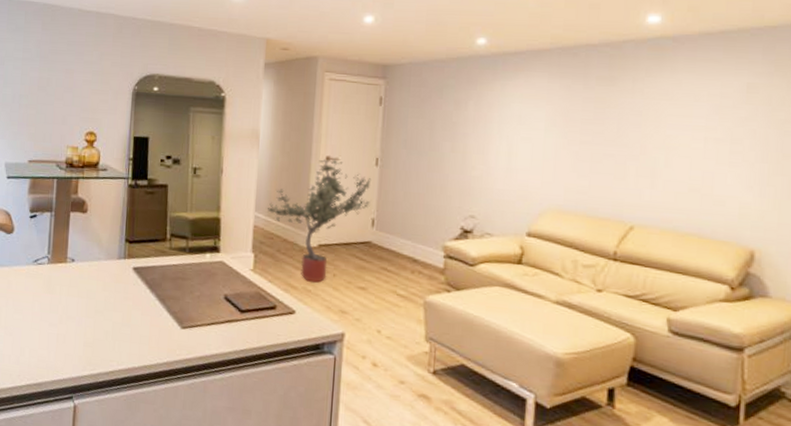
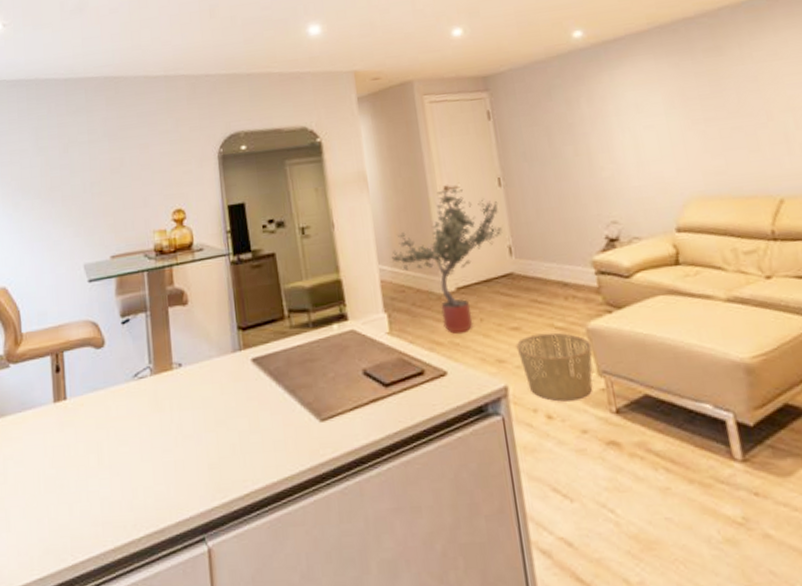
basket: none [359,296,426,357] -> present [516,332,593,402]

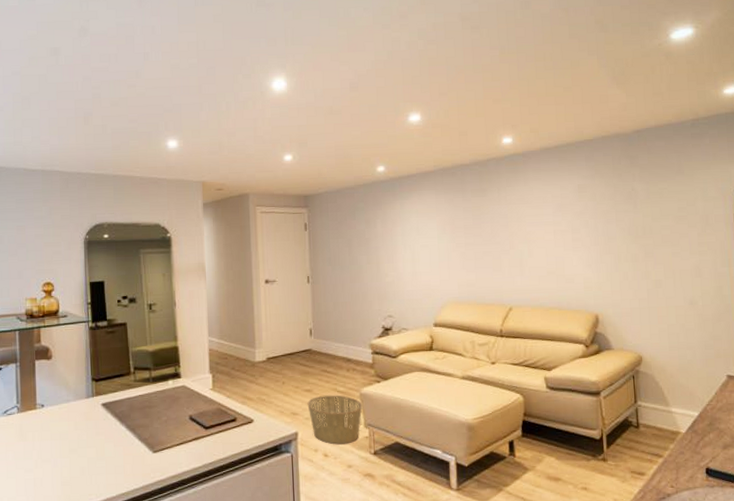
potted tree: present [392,187,503,335] -> none [220,281,307,393]

